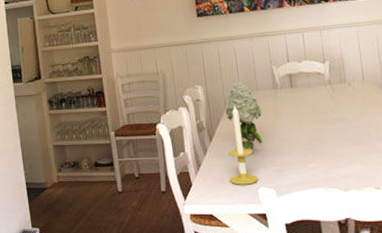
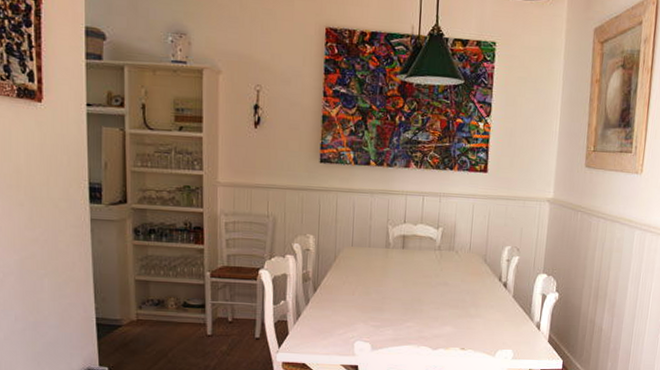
flower: present [225,80,262,150] -> none [334,234,370,304]
candle: present [228,105,259,185] -> none [328,259,357,338]

